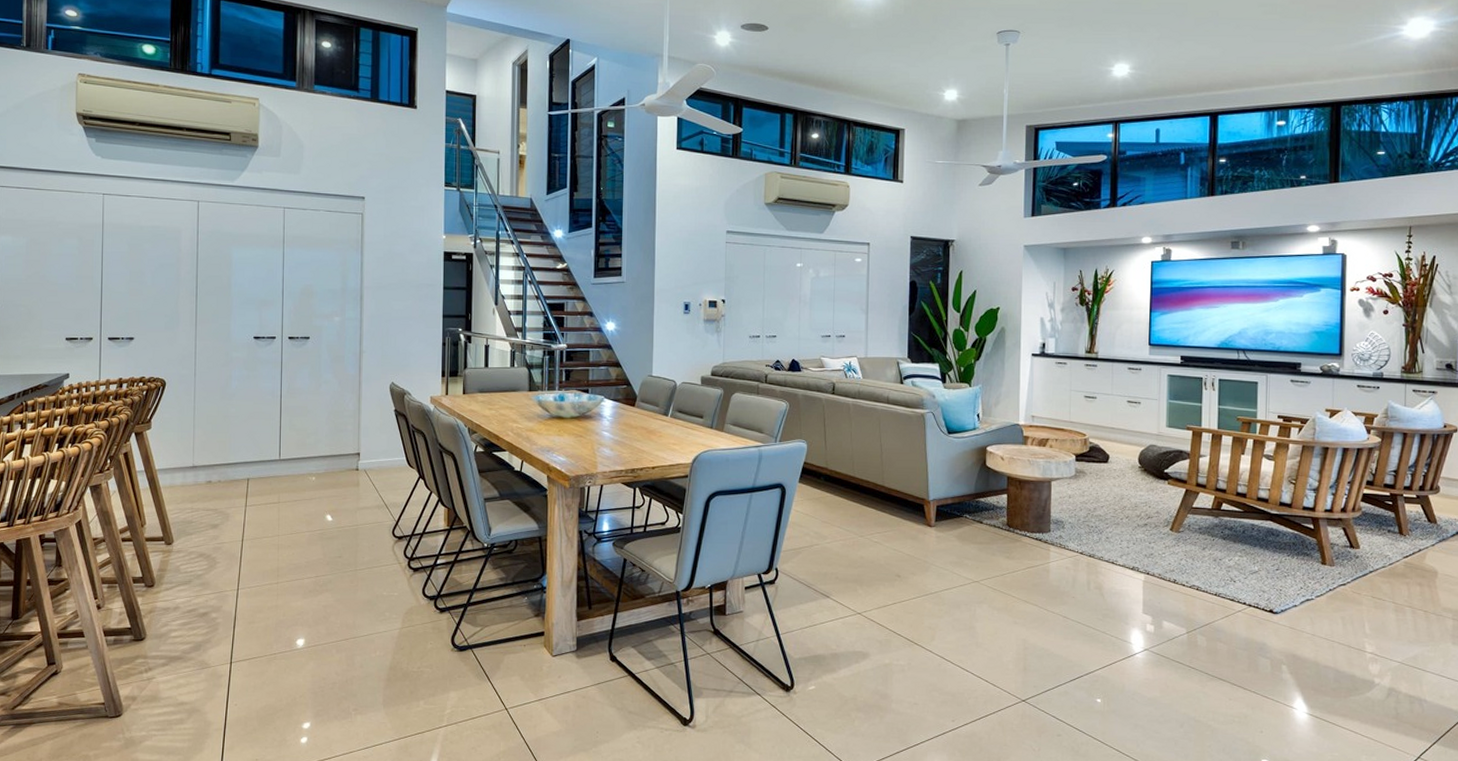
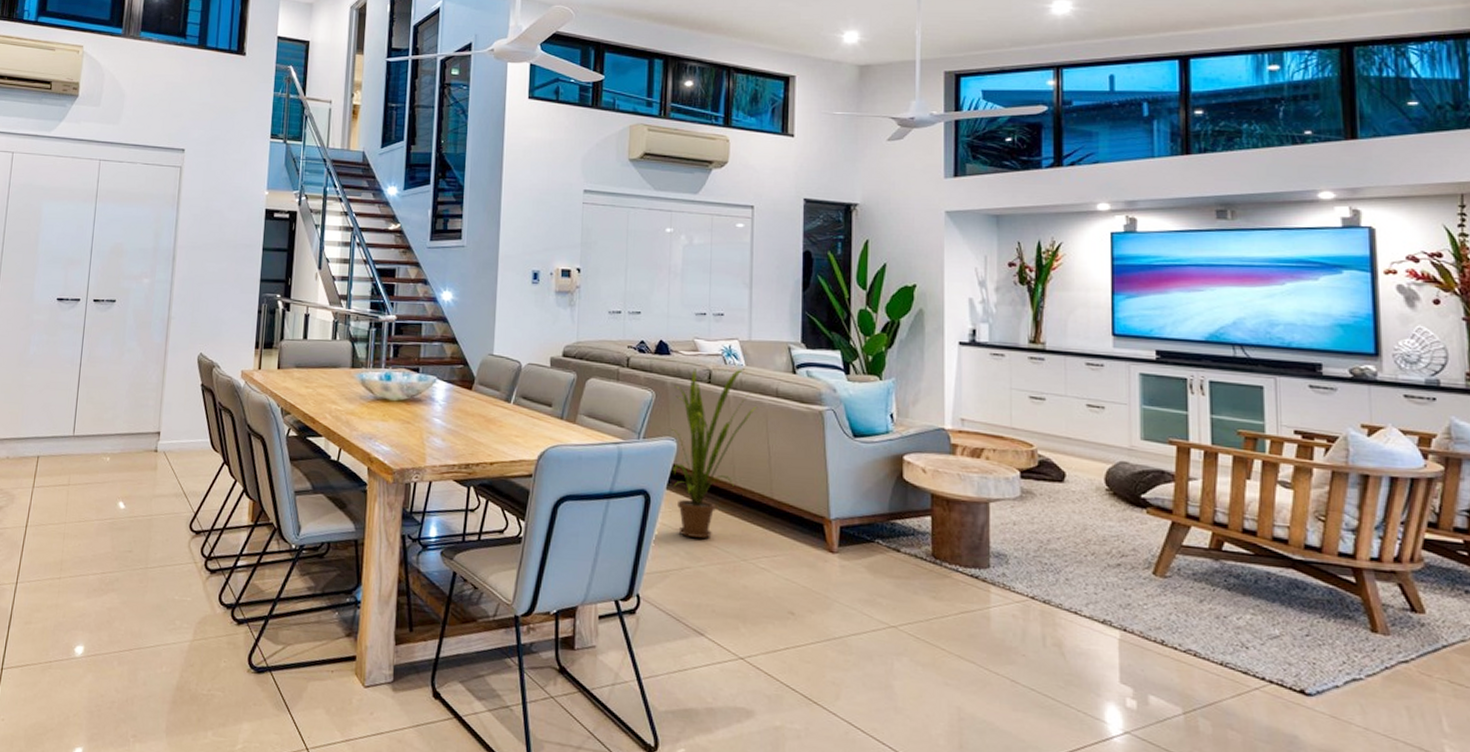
house plant: none [801,381,873,520] -> present [670,368,758,538]

